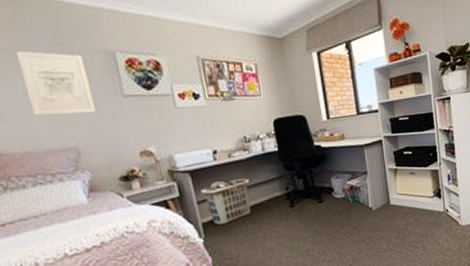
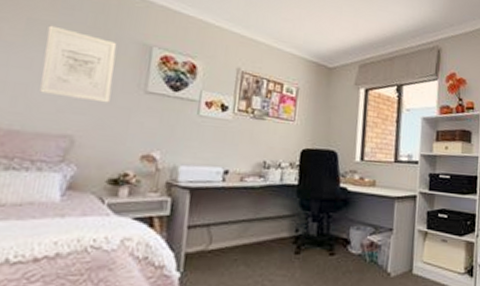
clothes hamper: present [200,178,251,225] -> none [195,204,257,259]

